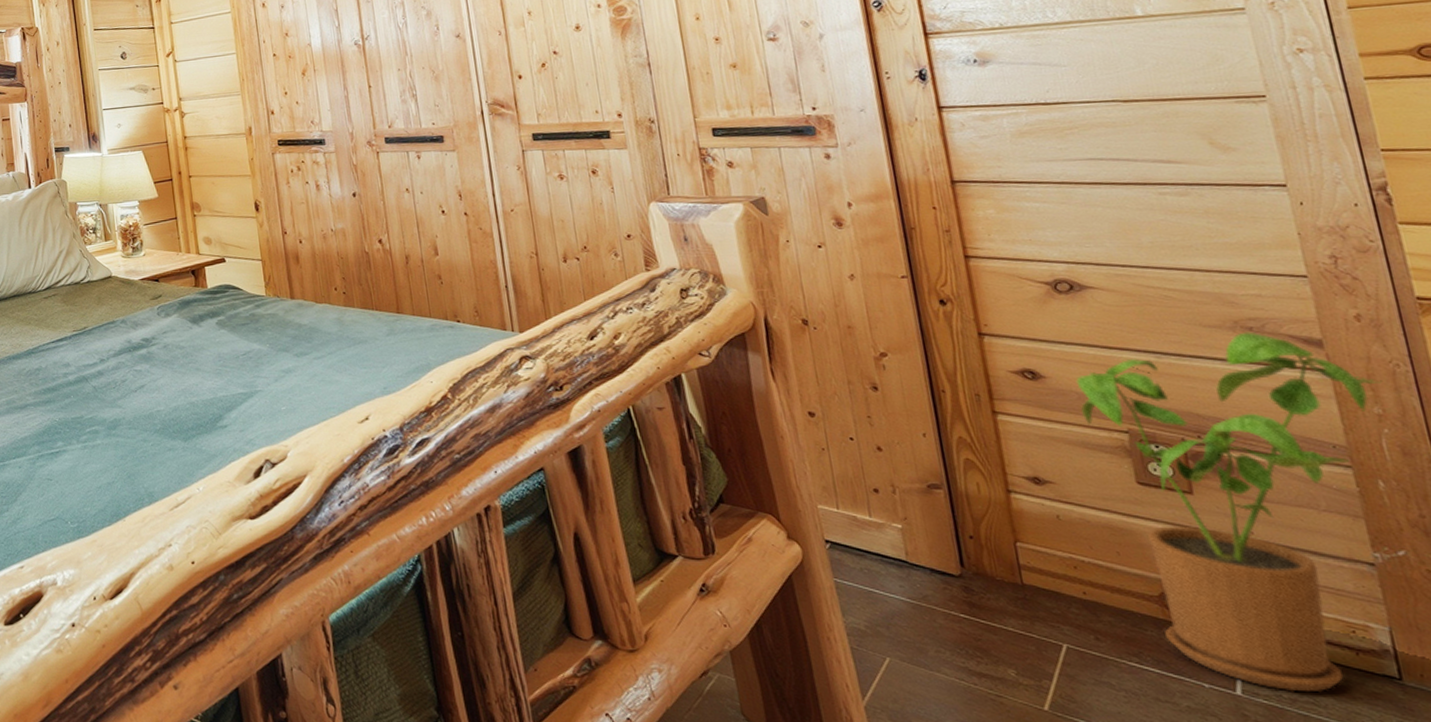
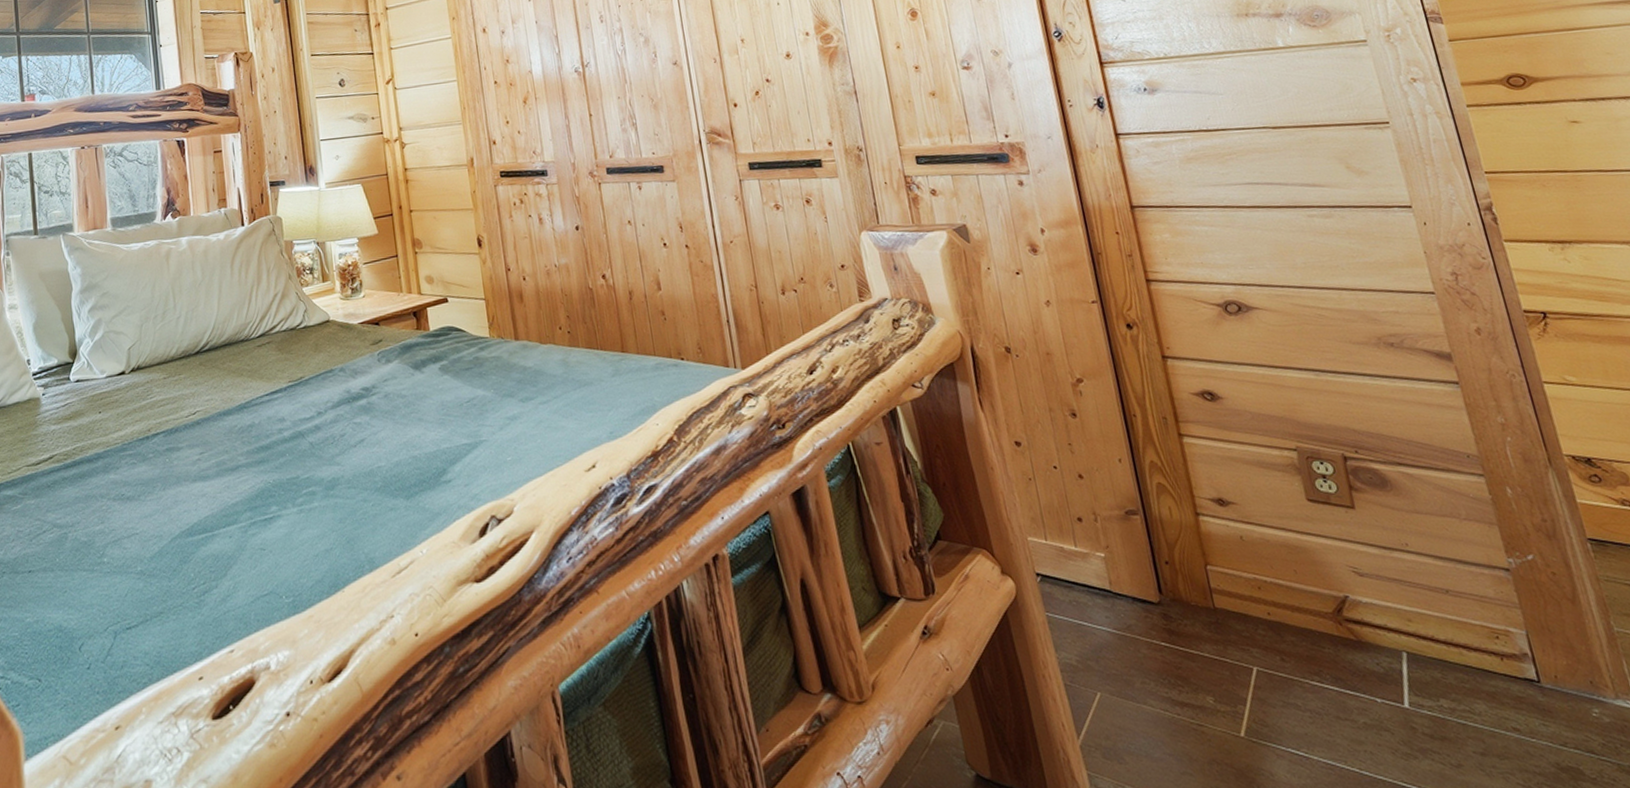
house plant: present [1076,331,1382,693] -> none [1249,347,1502,702]

